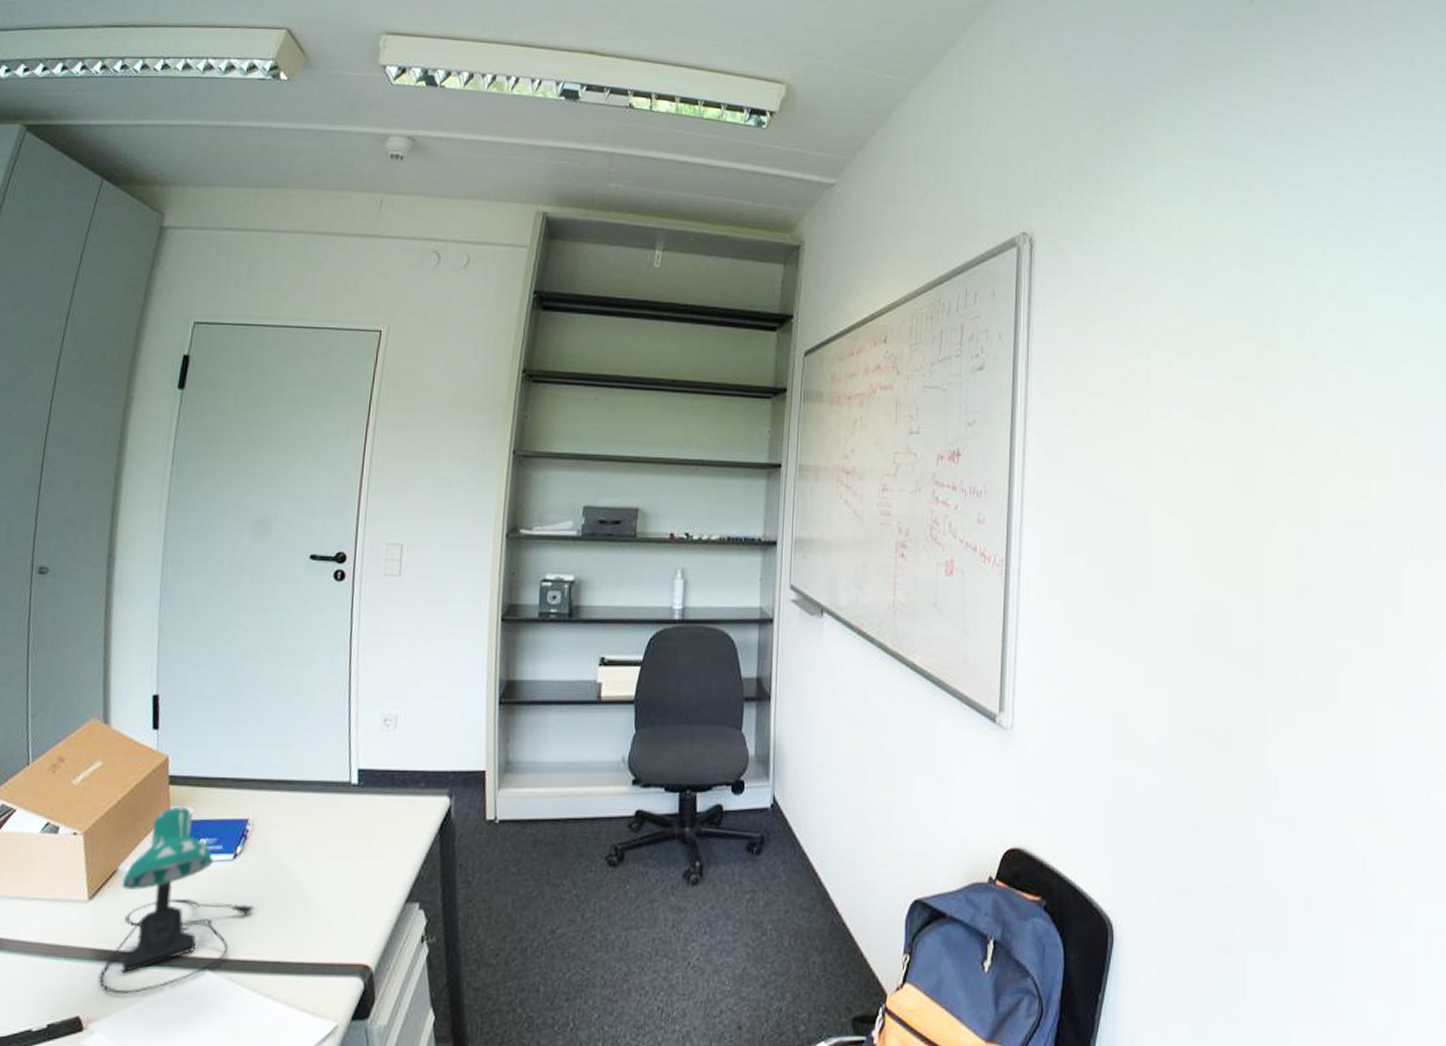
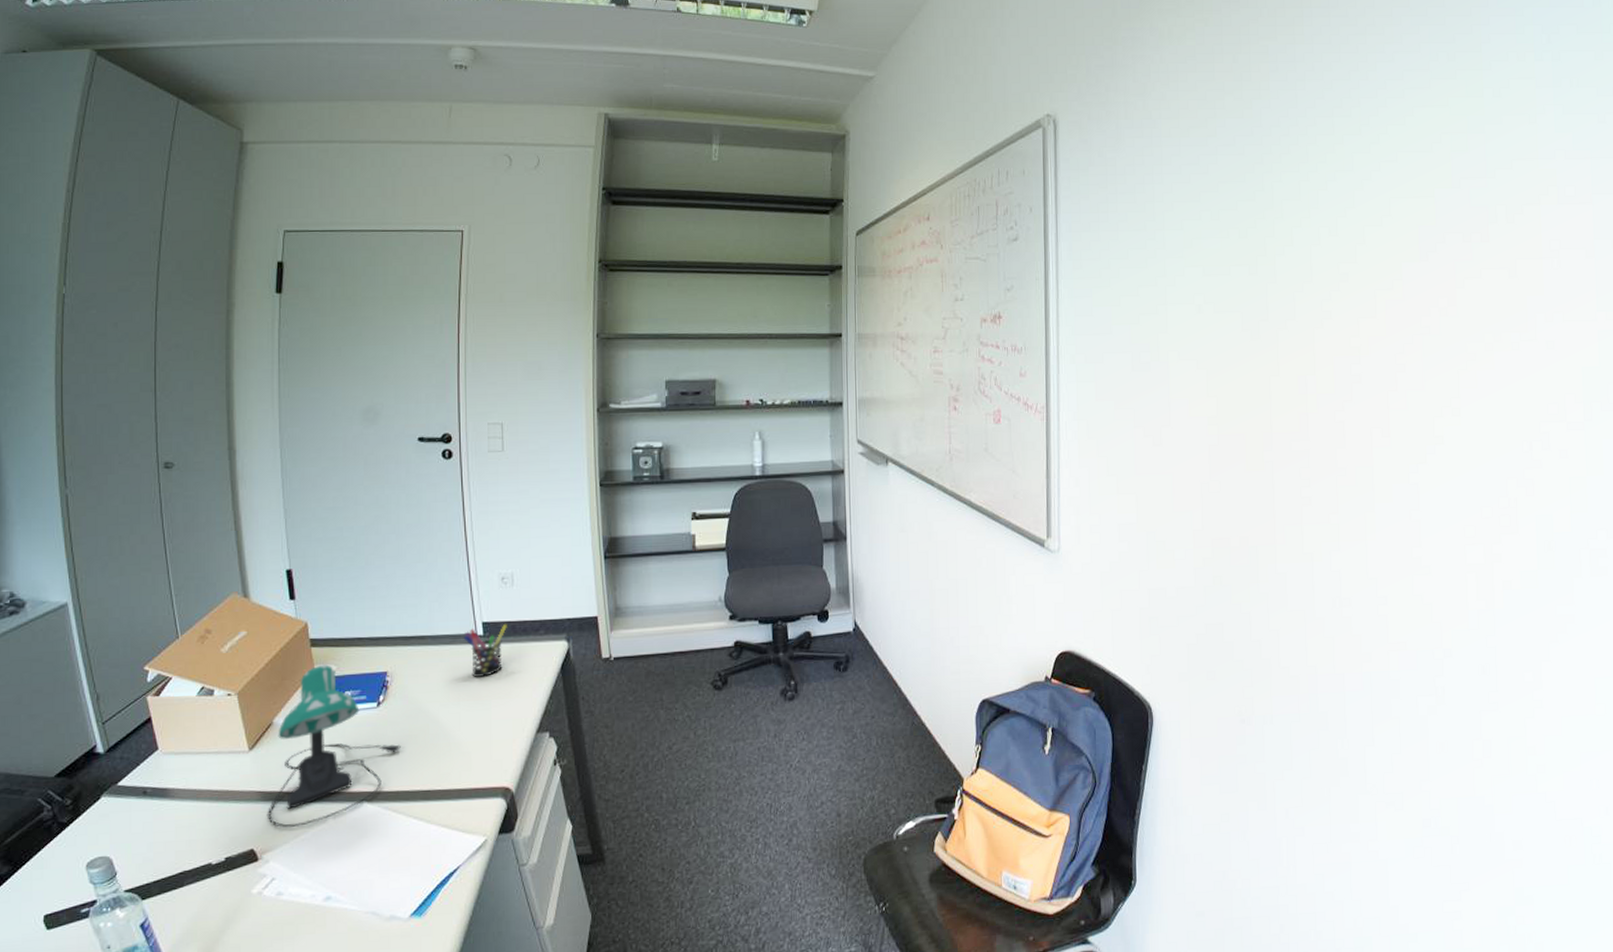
pen holder: none [335,773,385,832] -> present [463,624,507,677]

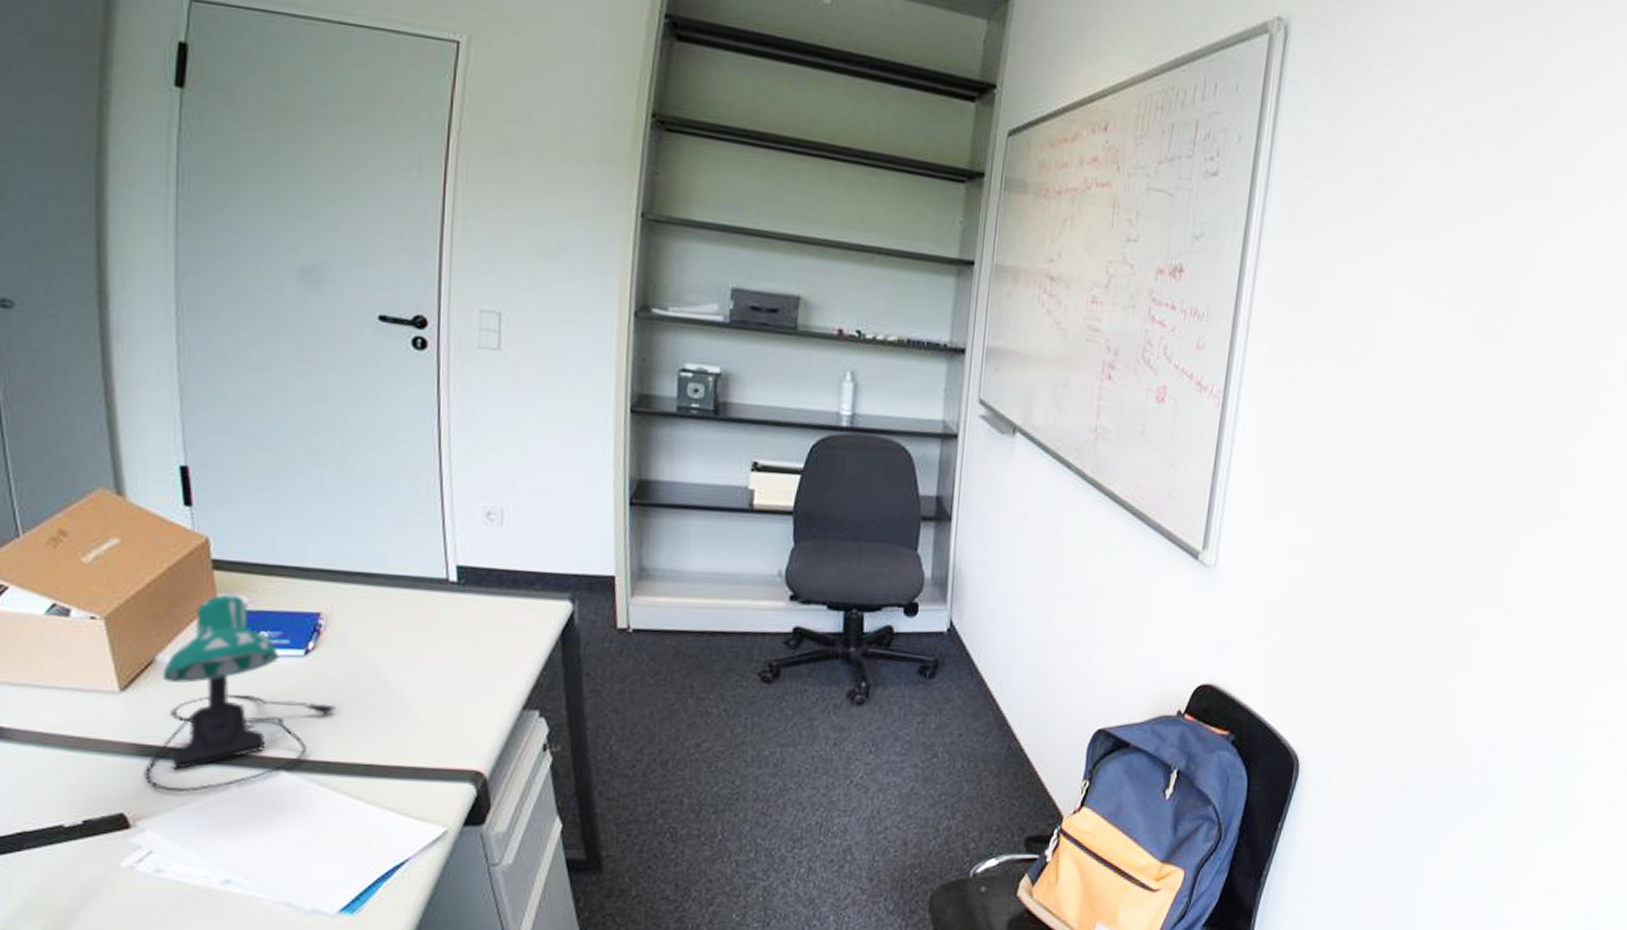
pen holder: present [463,624,507,677] -> none [429,571,491,634]

